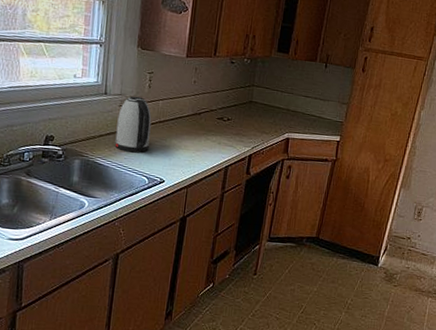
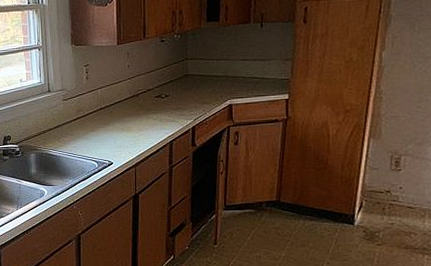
kettle: present [115,96,152,153] -> none [62,89,94,141]

